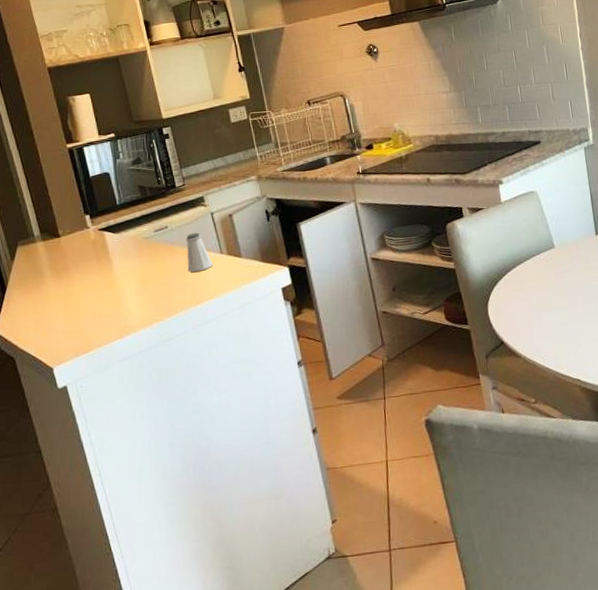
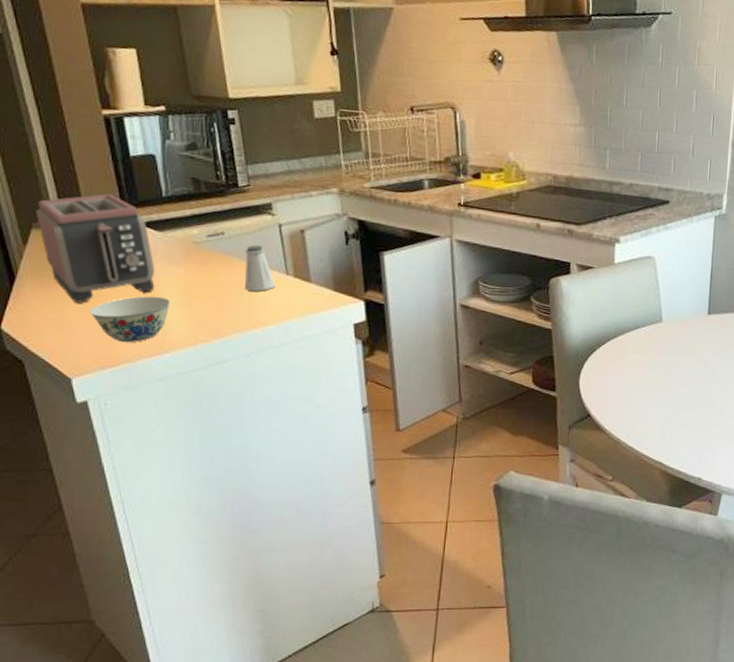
toaster: none [20,209,116,303] -> present [35,193,155,303]
bowl: none [65,287,129,331] -> present [89,296,171,343]

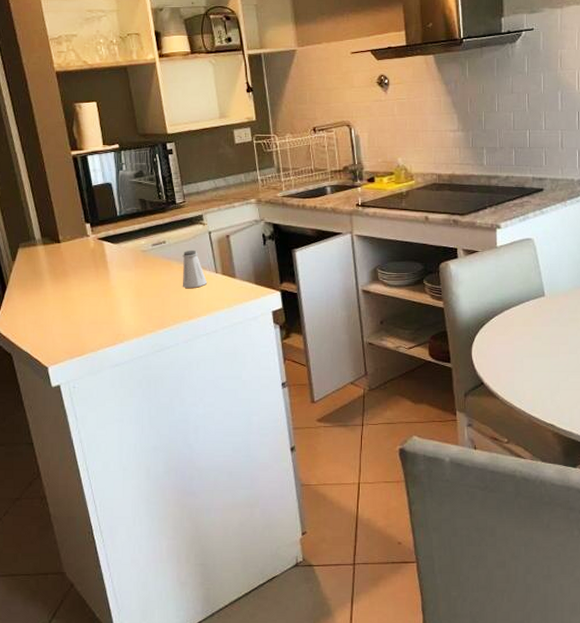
toaster: present [35,193,155,303] -> none [21,216,112,305]
bowl: present [89,296,171,343] -> none [62,296,124,336]

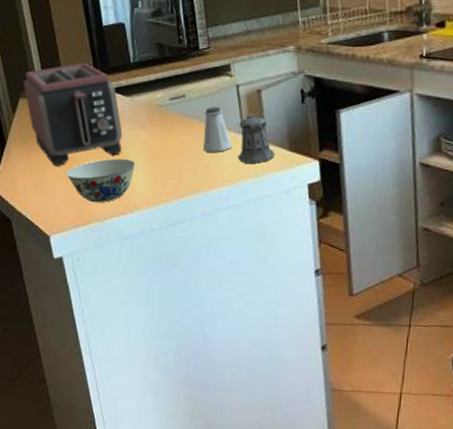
toaster: none [21,216,112,305] -> present [23,62,123,166]
bowl: none [62,296,124,336] -> present [66,158,136,203]
pepper shaker: none [212,255,244,296] -> present [238,114,275,163]

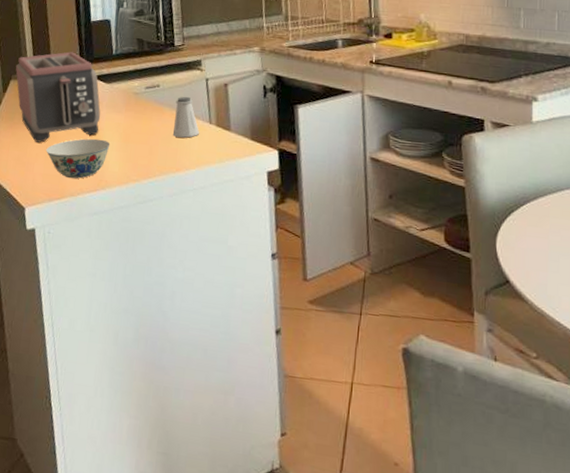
pepper shaker: present [238,114,275,163] -> none [204,105,239,150]

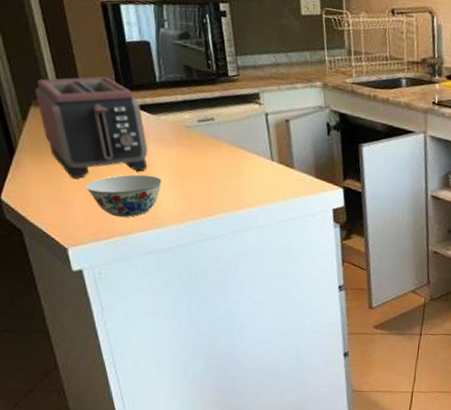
saltshaker: present [172,96,200,138] -> none [231,131,262,175]

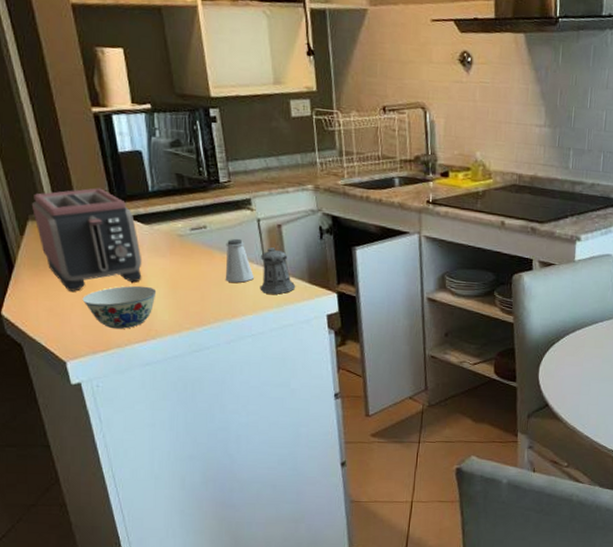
saltshaker: none [231,131,262,175] -> present [225,238,255,283]
pepper shaker: none [266,141,303,188] -> present [260,247,296,294]

